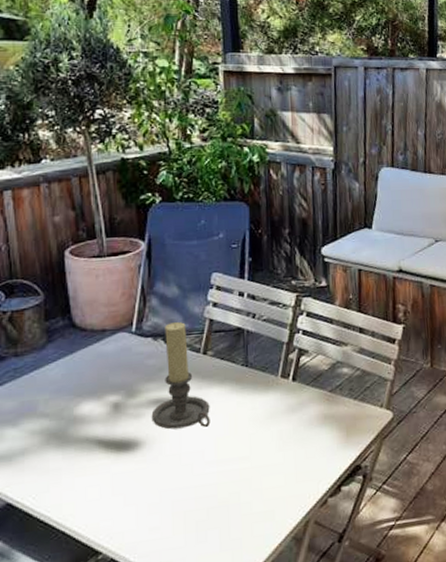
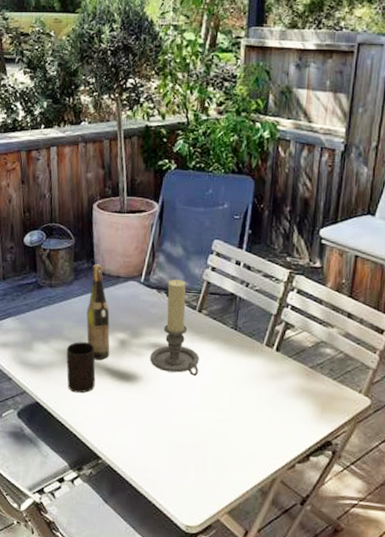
cup: none [43,414,85,480] -> present [66,342,96,393]
wine bottle: none [67,319,101,434] -> present [86,264,110,360]

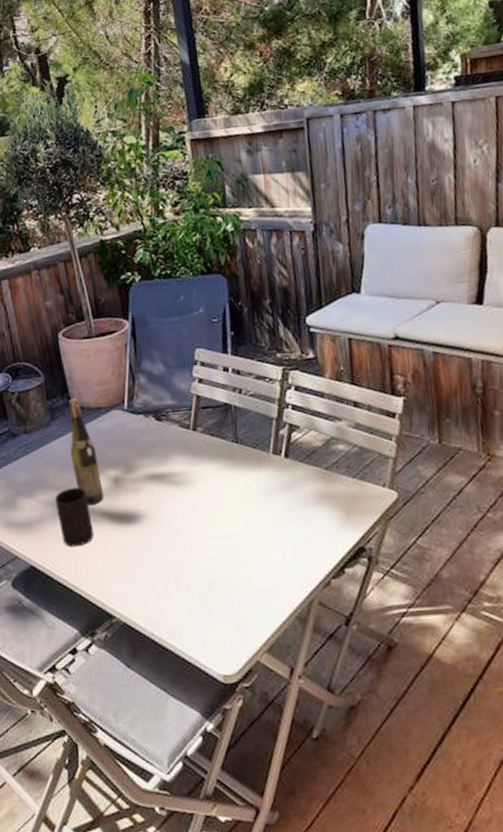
candle holder: present [150,279,200,377] -> none [148,398,206,504]

